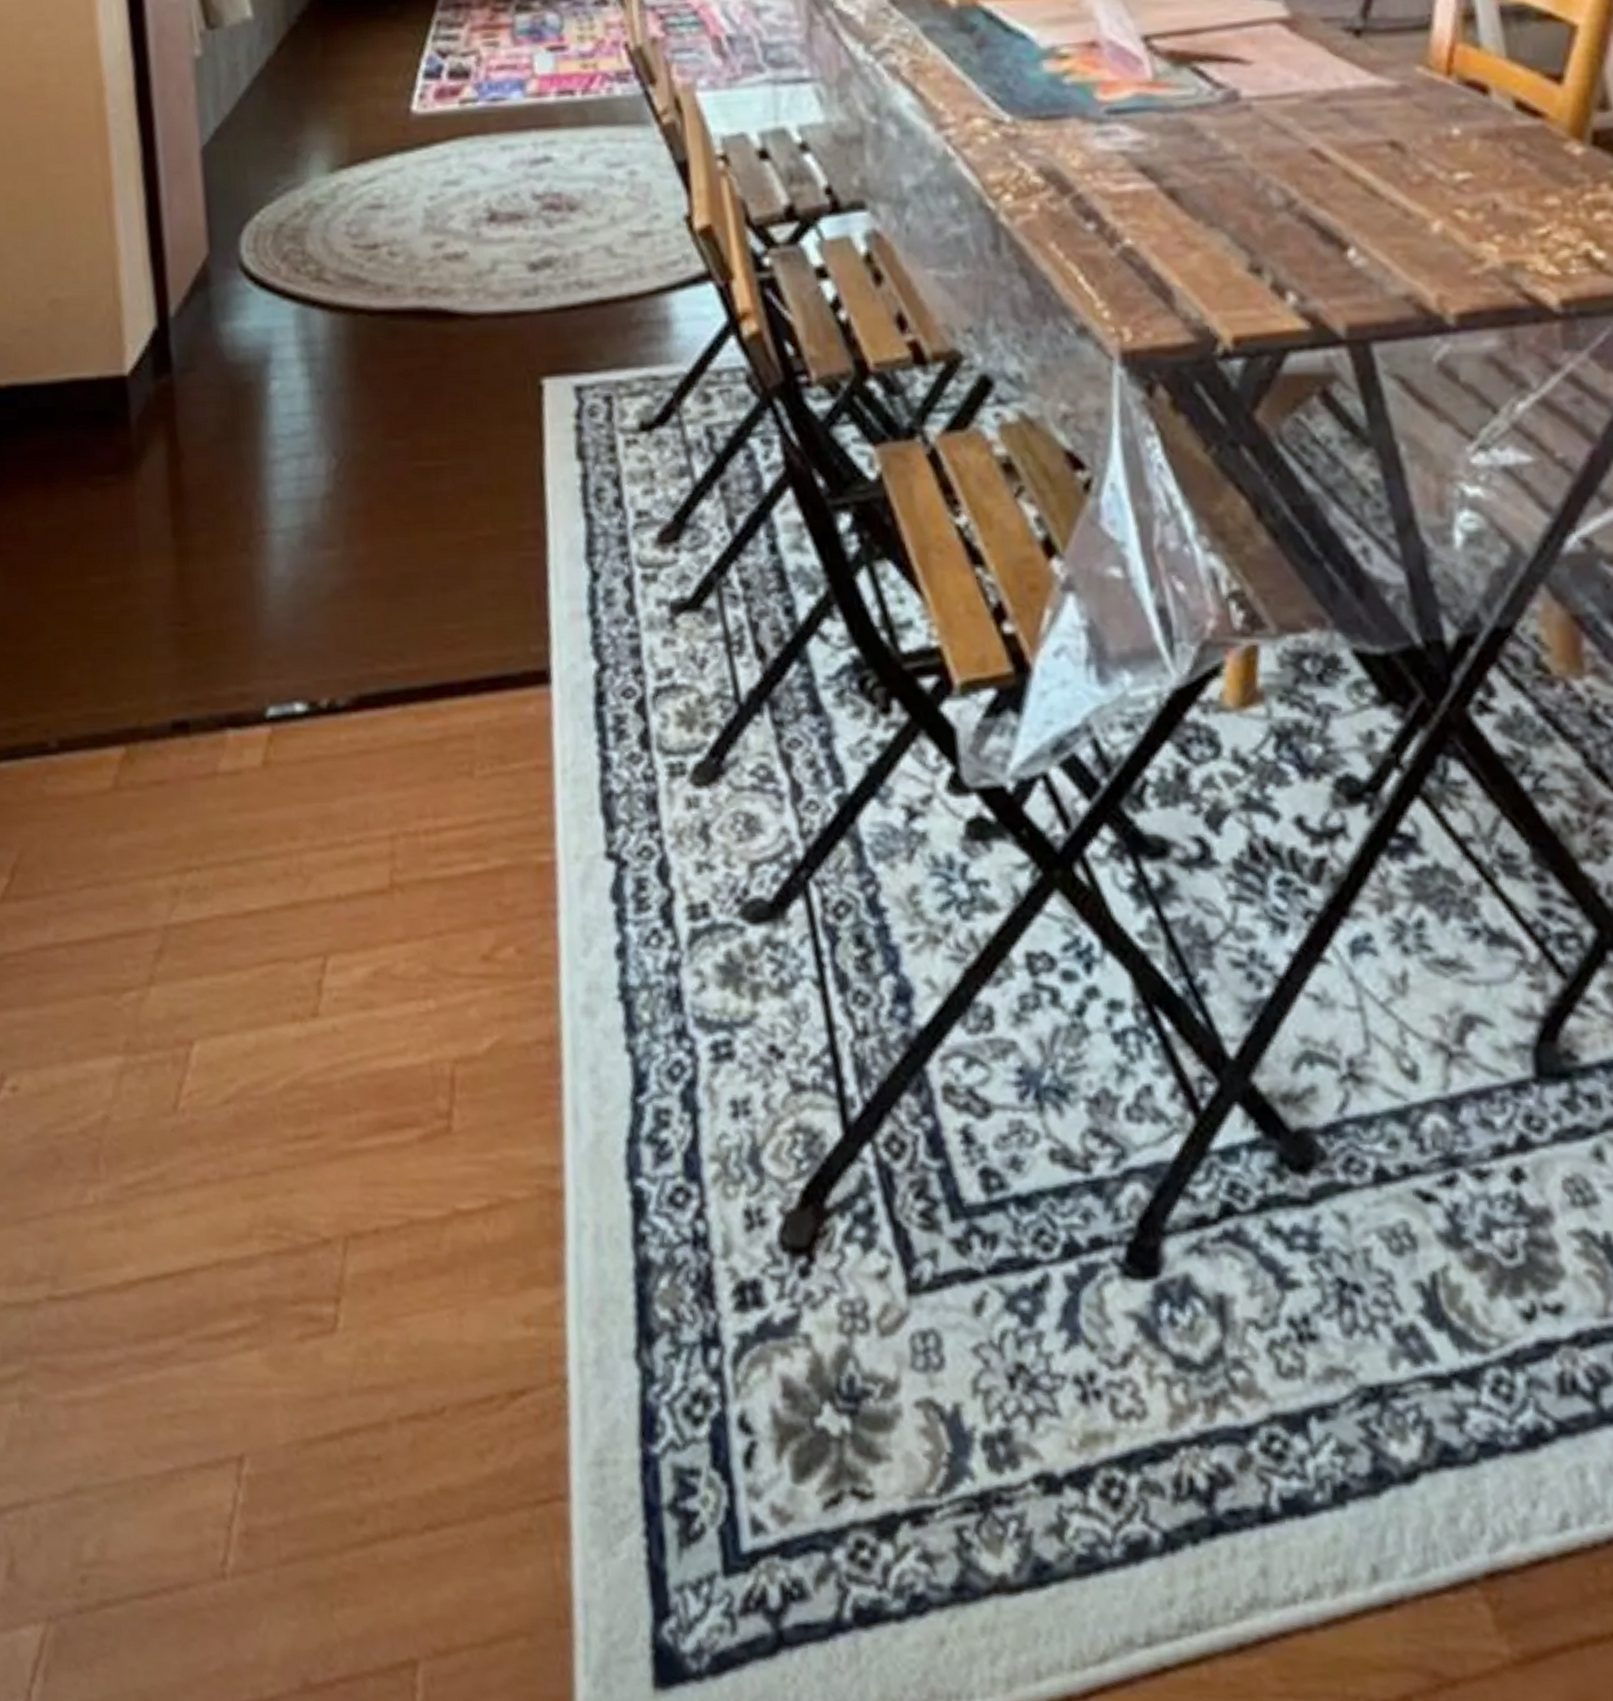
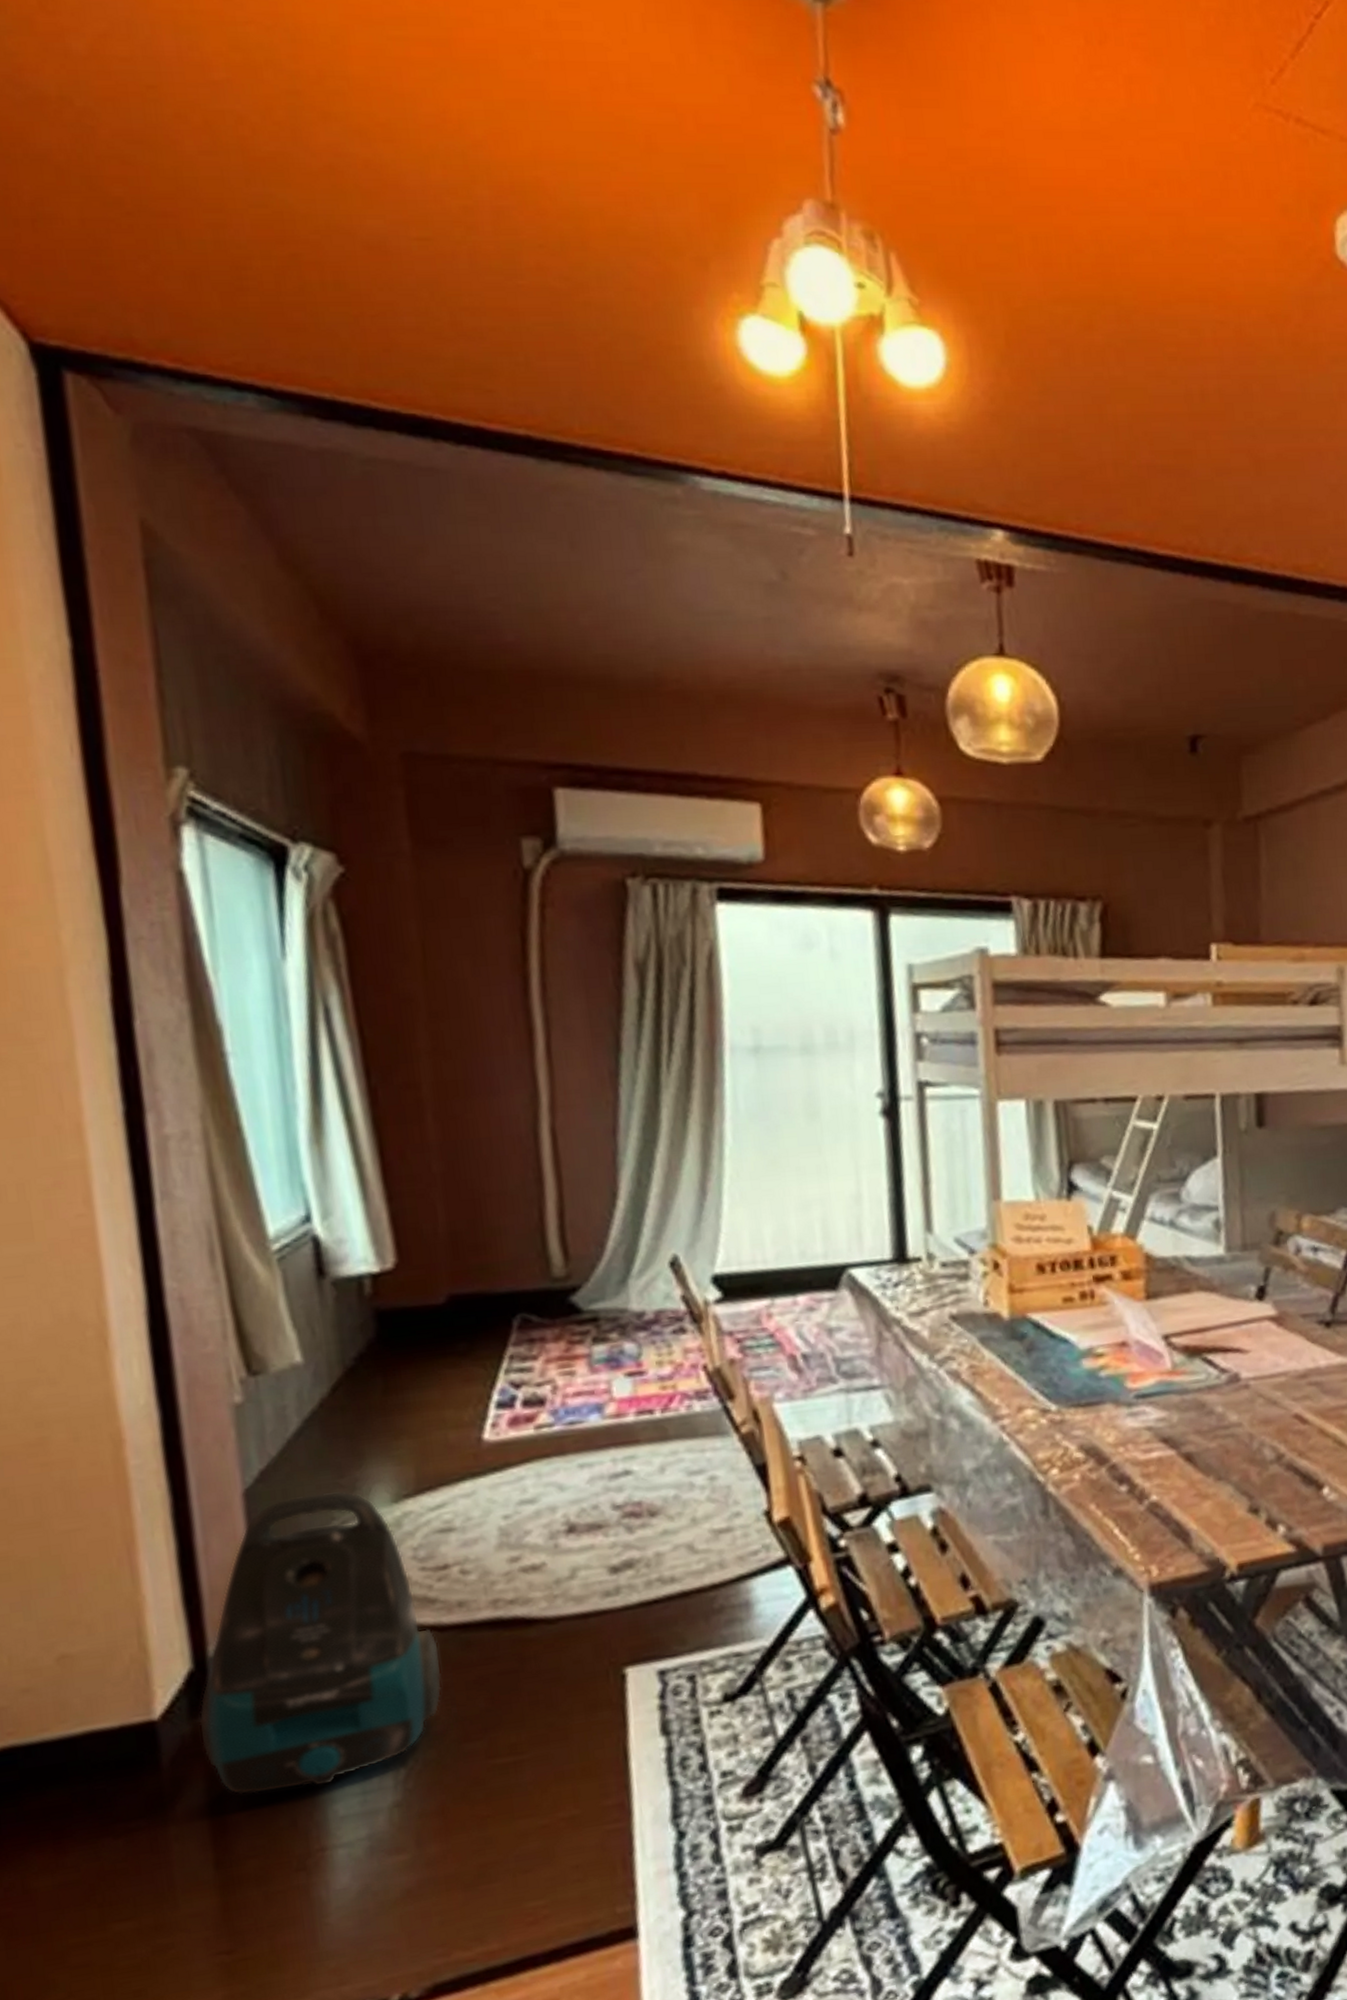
vacuum cleaner: none [161,155,371,466] -> present [199,1490,442,1795]

